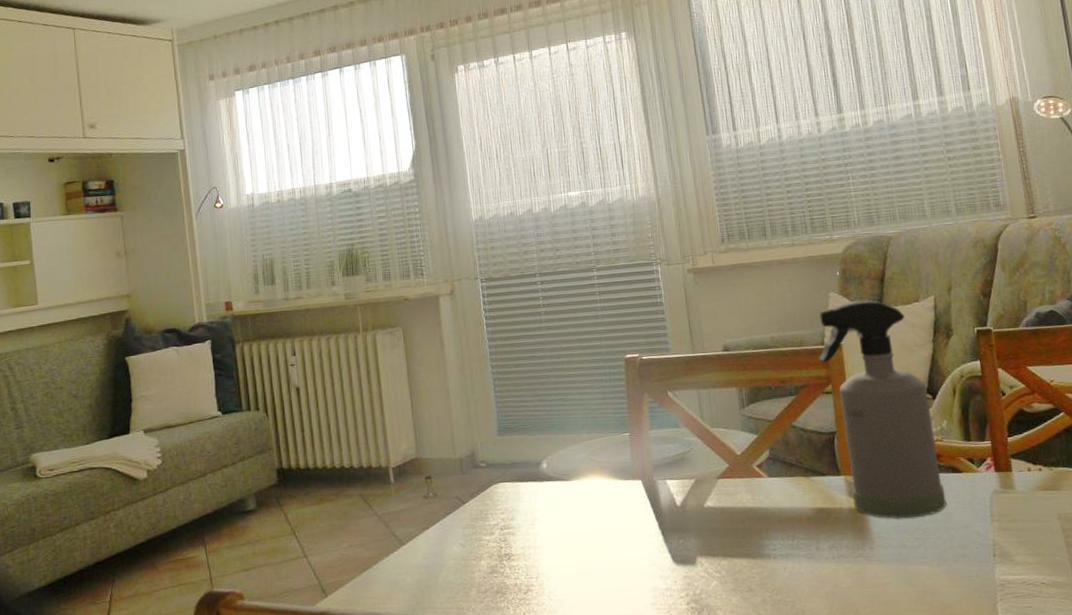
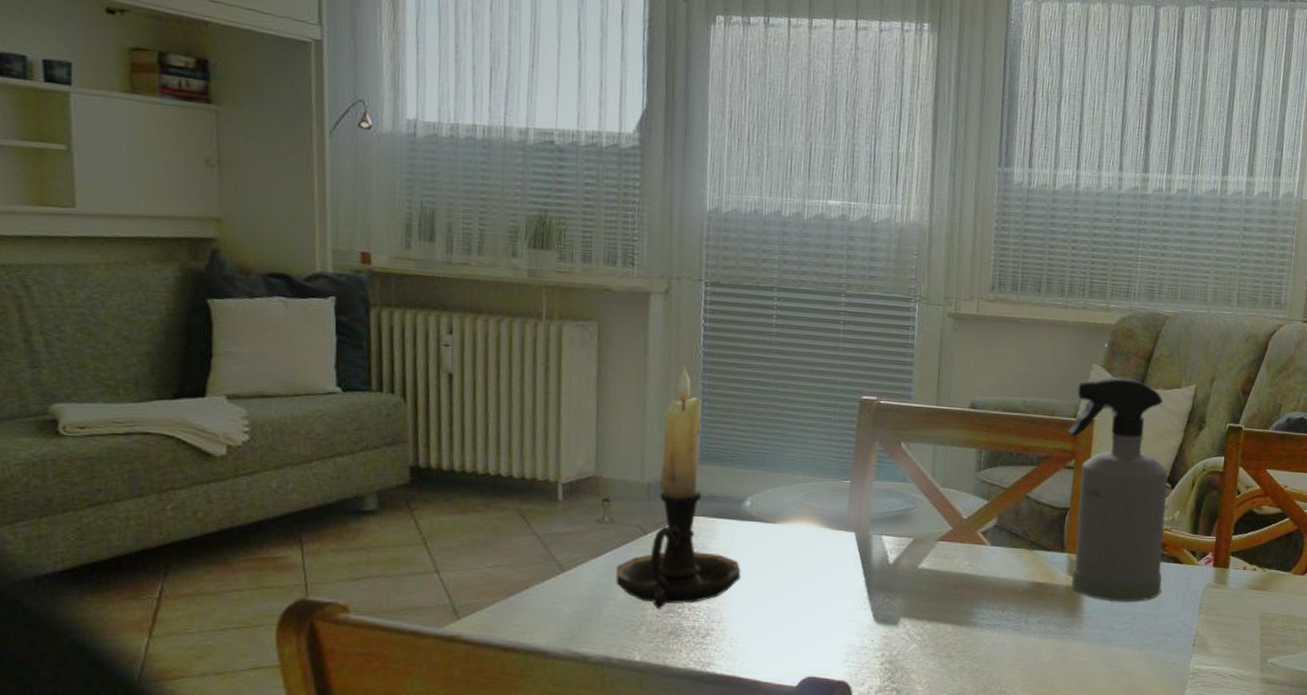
candle holder: none [444,352,549,571] -> present [615,365,741,609]

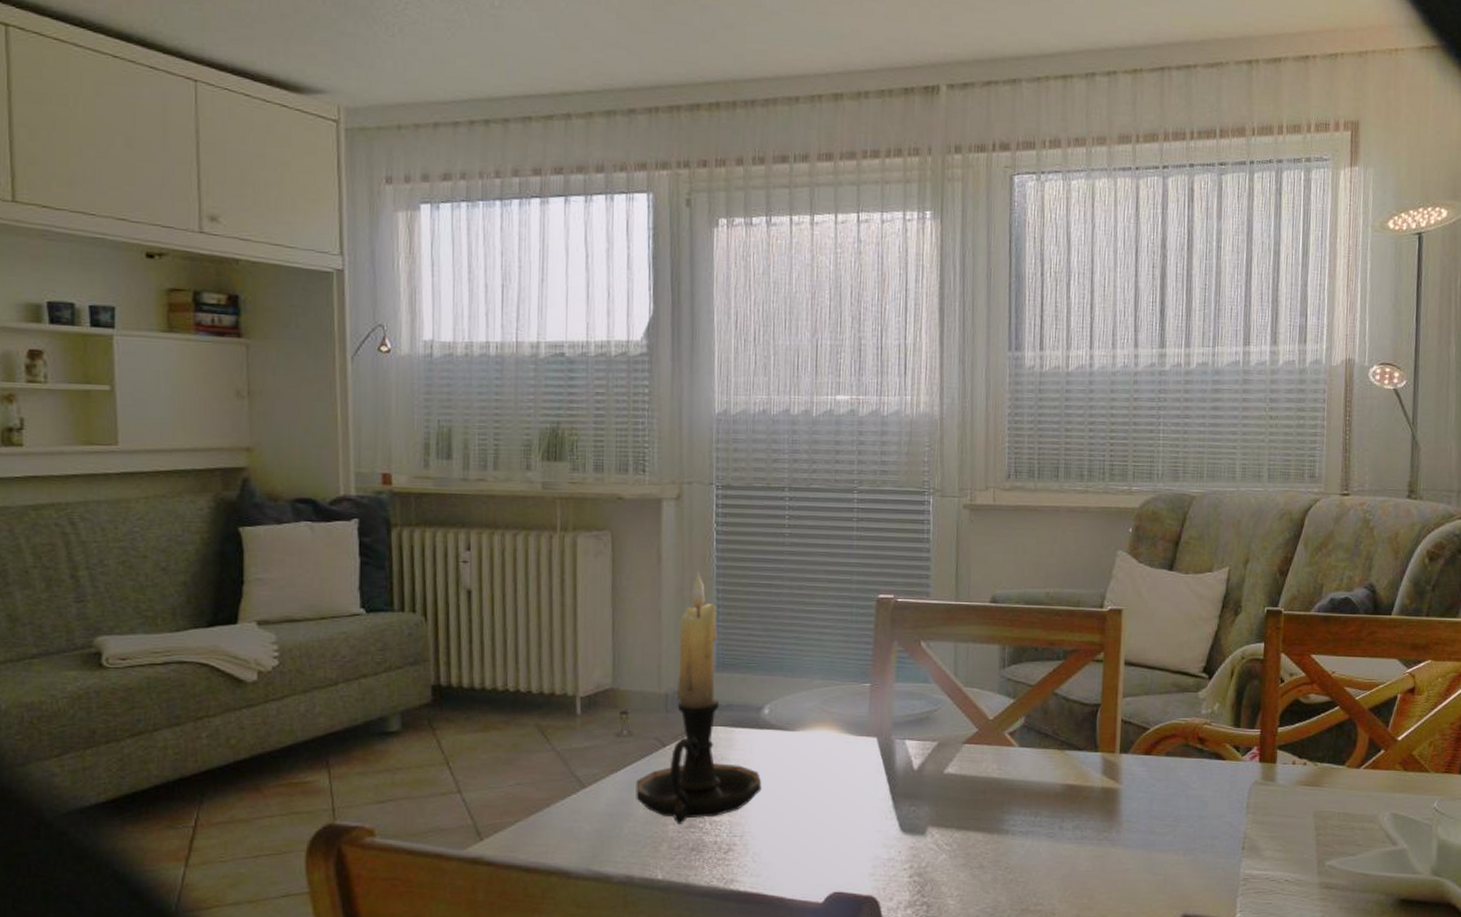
spray bottle: present [1067,377,1169,602] -> none [1094,562,1205,804]

